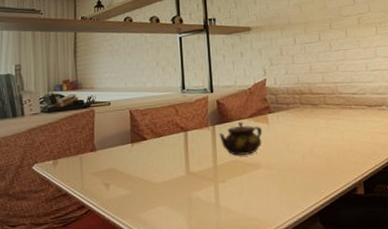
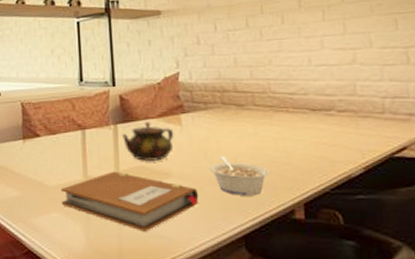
notebook: none [166,166,284,216] -> present [60,171,200,232]
legume: none [290,147,338,179] -> present [208,156,269,196]

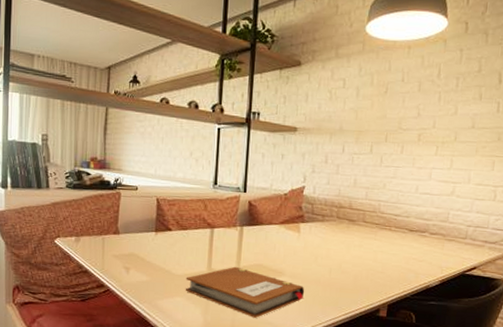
teapot: present [122,121,174,162] -> none [247,226,292,262]
legume: present [208,156,269,196] -> none [316,261,366,296]

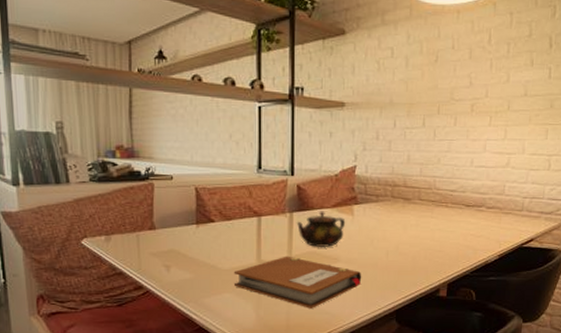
teapot: none [247,226,292,262] -> present [297,211,346,248]

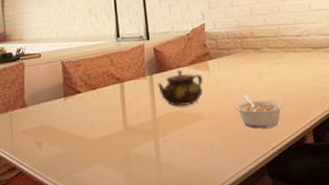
notebook: present [233,256,362,308] -> none [102,118,228,172]
legume: none [373,244,424,278] -> present [234,95,284,129]

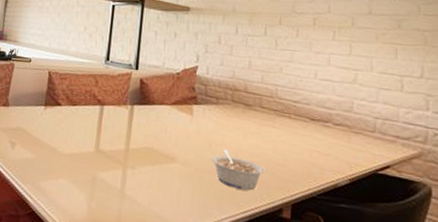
teapot: present [158,70,204,107] -> none [137,107,185,146]

